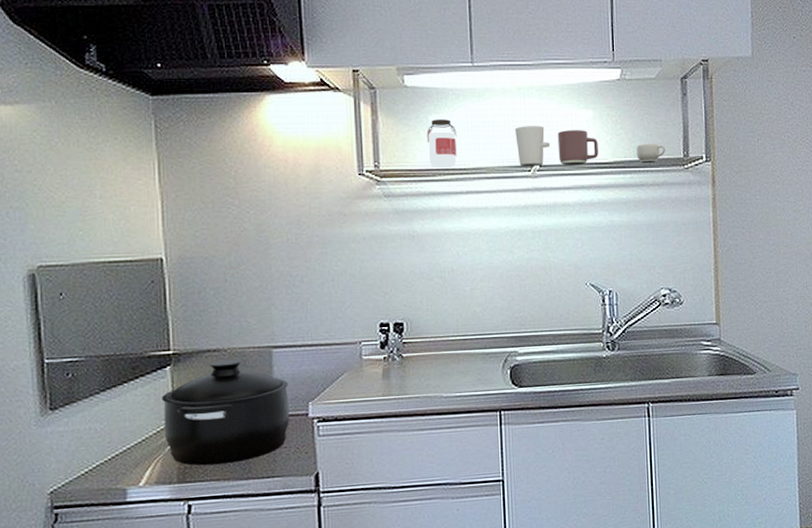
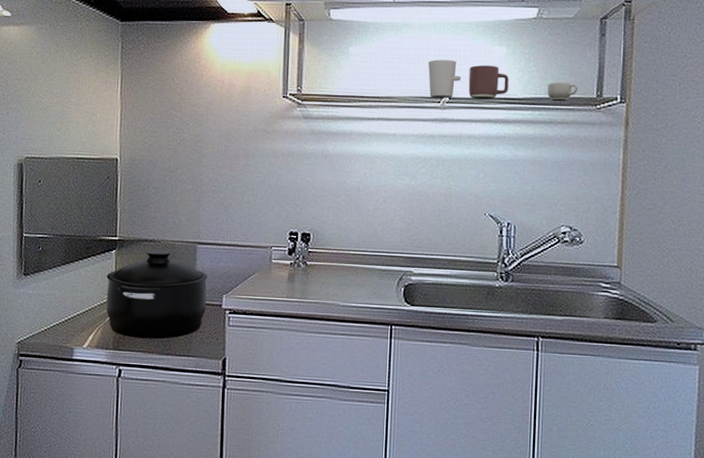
jar: present [426,119,457,169] -> none [345,50,374,96]

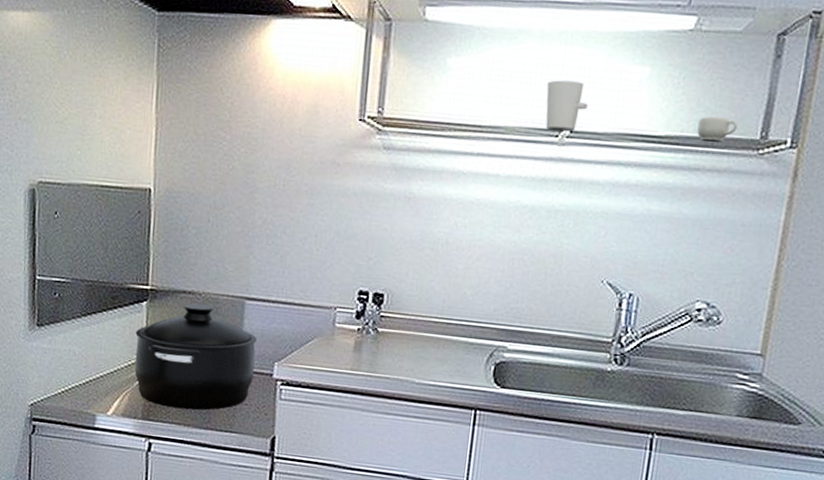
mug: present [468,65,509,100] -> none [595,90,650,136]

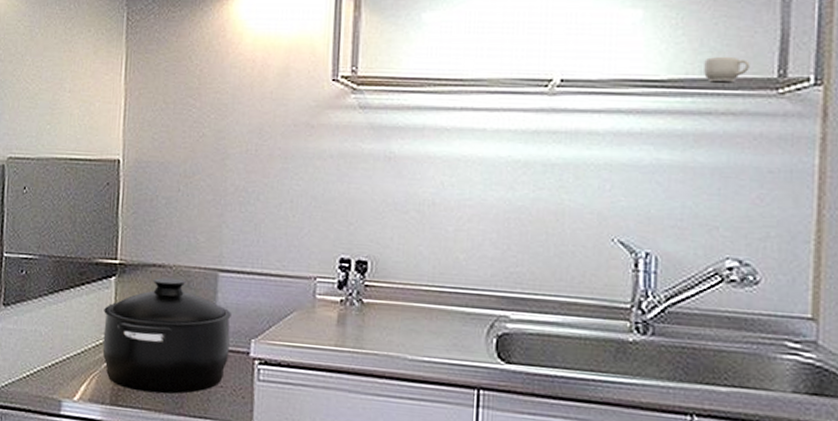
cup: present [545,80,588,132] -> none [531,28,577,81]

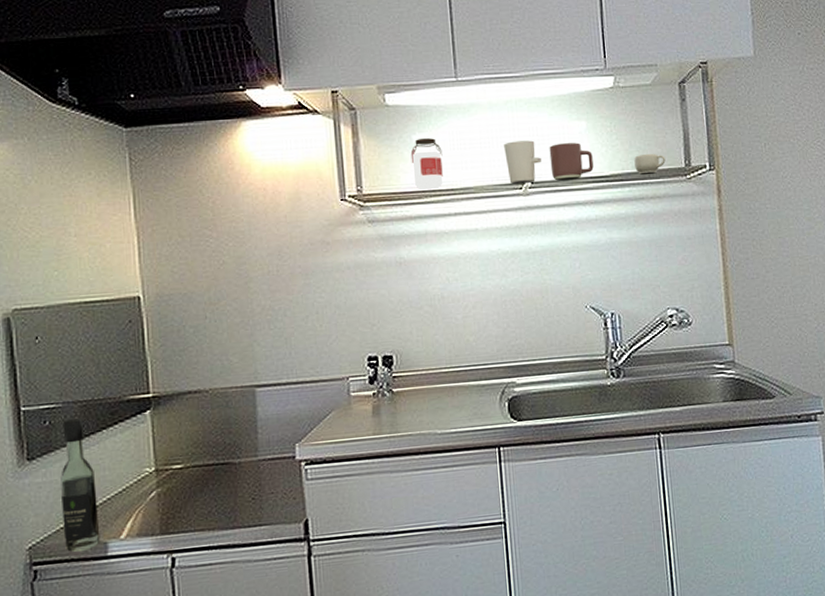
bottle: none [25,272,59,405] -> present [59,418,101,553]
saucepan: present [102,277,231,394] -> none [142,400,276,515]
jar: none [417,18,455,78] -> present [410,138,443,191]
cup: none [531,28,577,81] -> present [504,140,541,185]
mug: none [588,35,647,83] -> present [549,142,594,182]

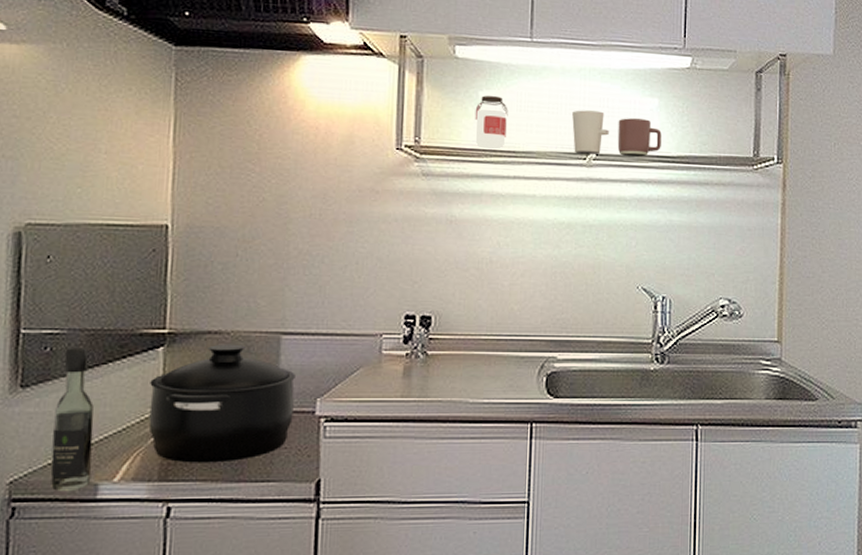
saucepan: none [142,400,276,515] -> present [148,344,295,463]
cup: present [634,153,666,176] -> none [703,139,734,161]

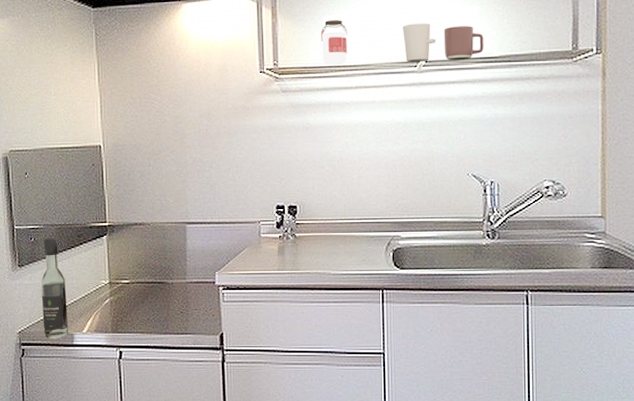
saucepan: present [148,344,295,463] -> none [100,232,200,320]

